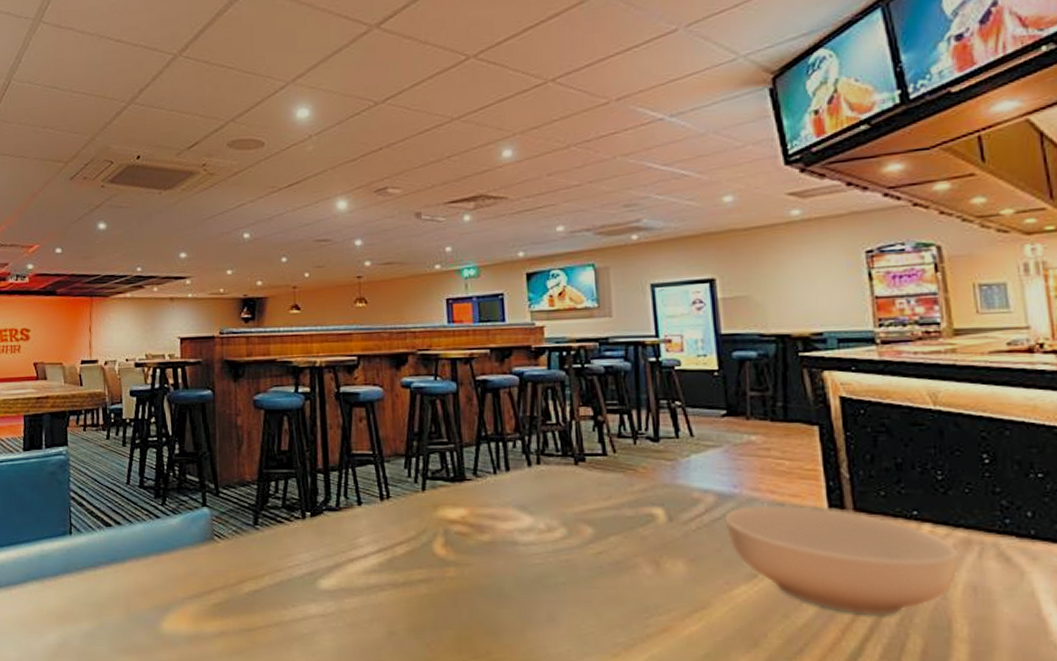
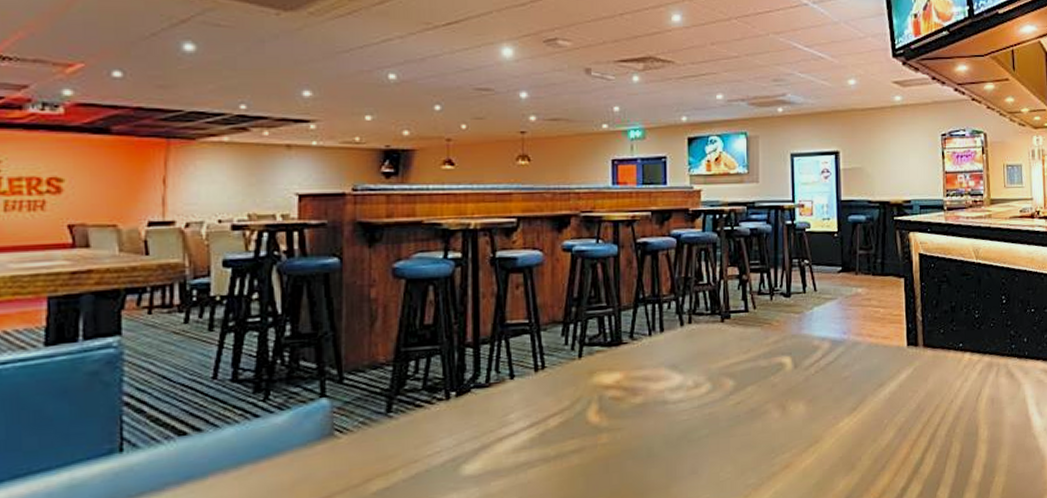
bowl: present [724,505,958,617] -> none [836,346,984,432]

